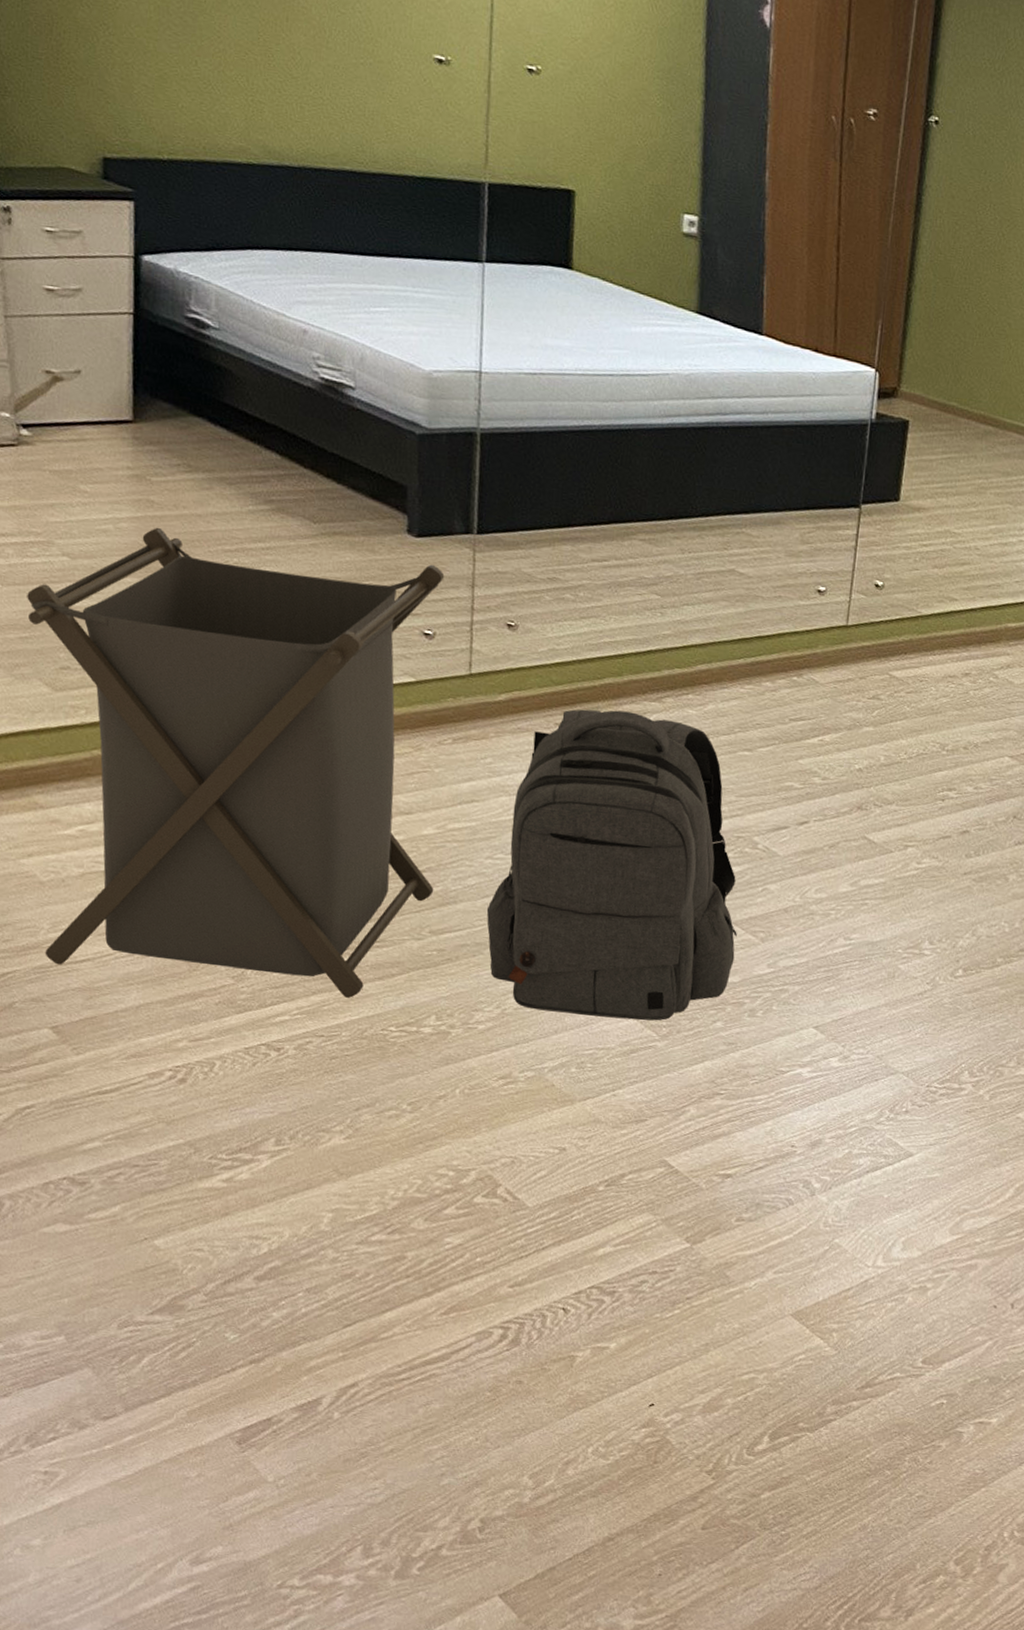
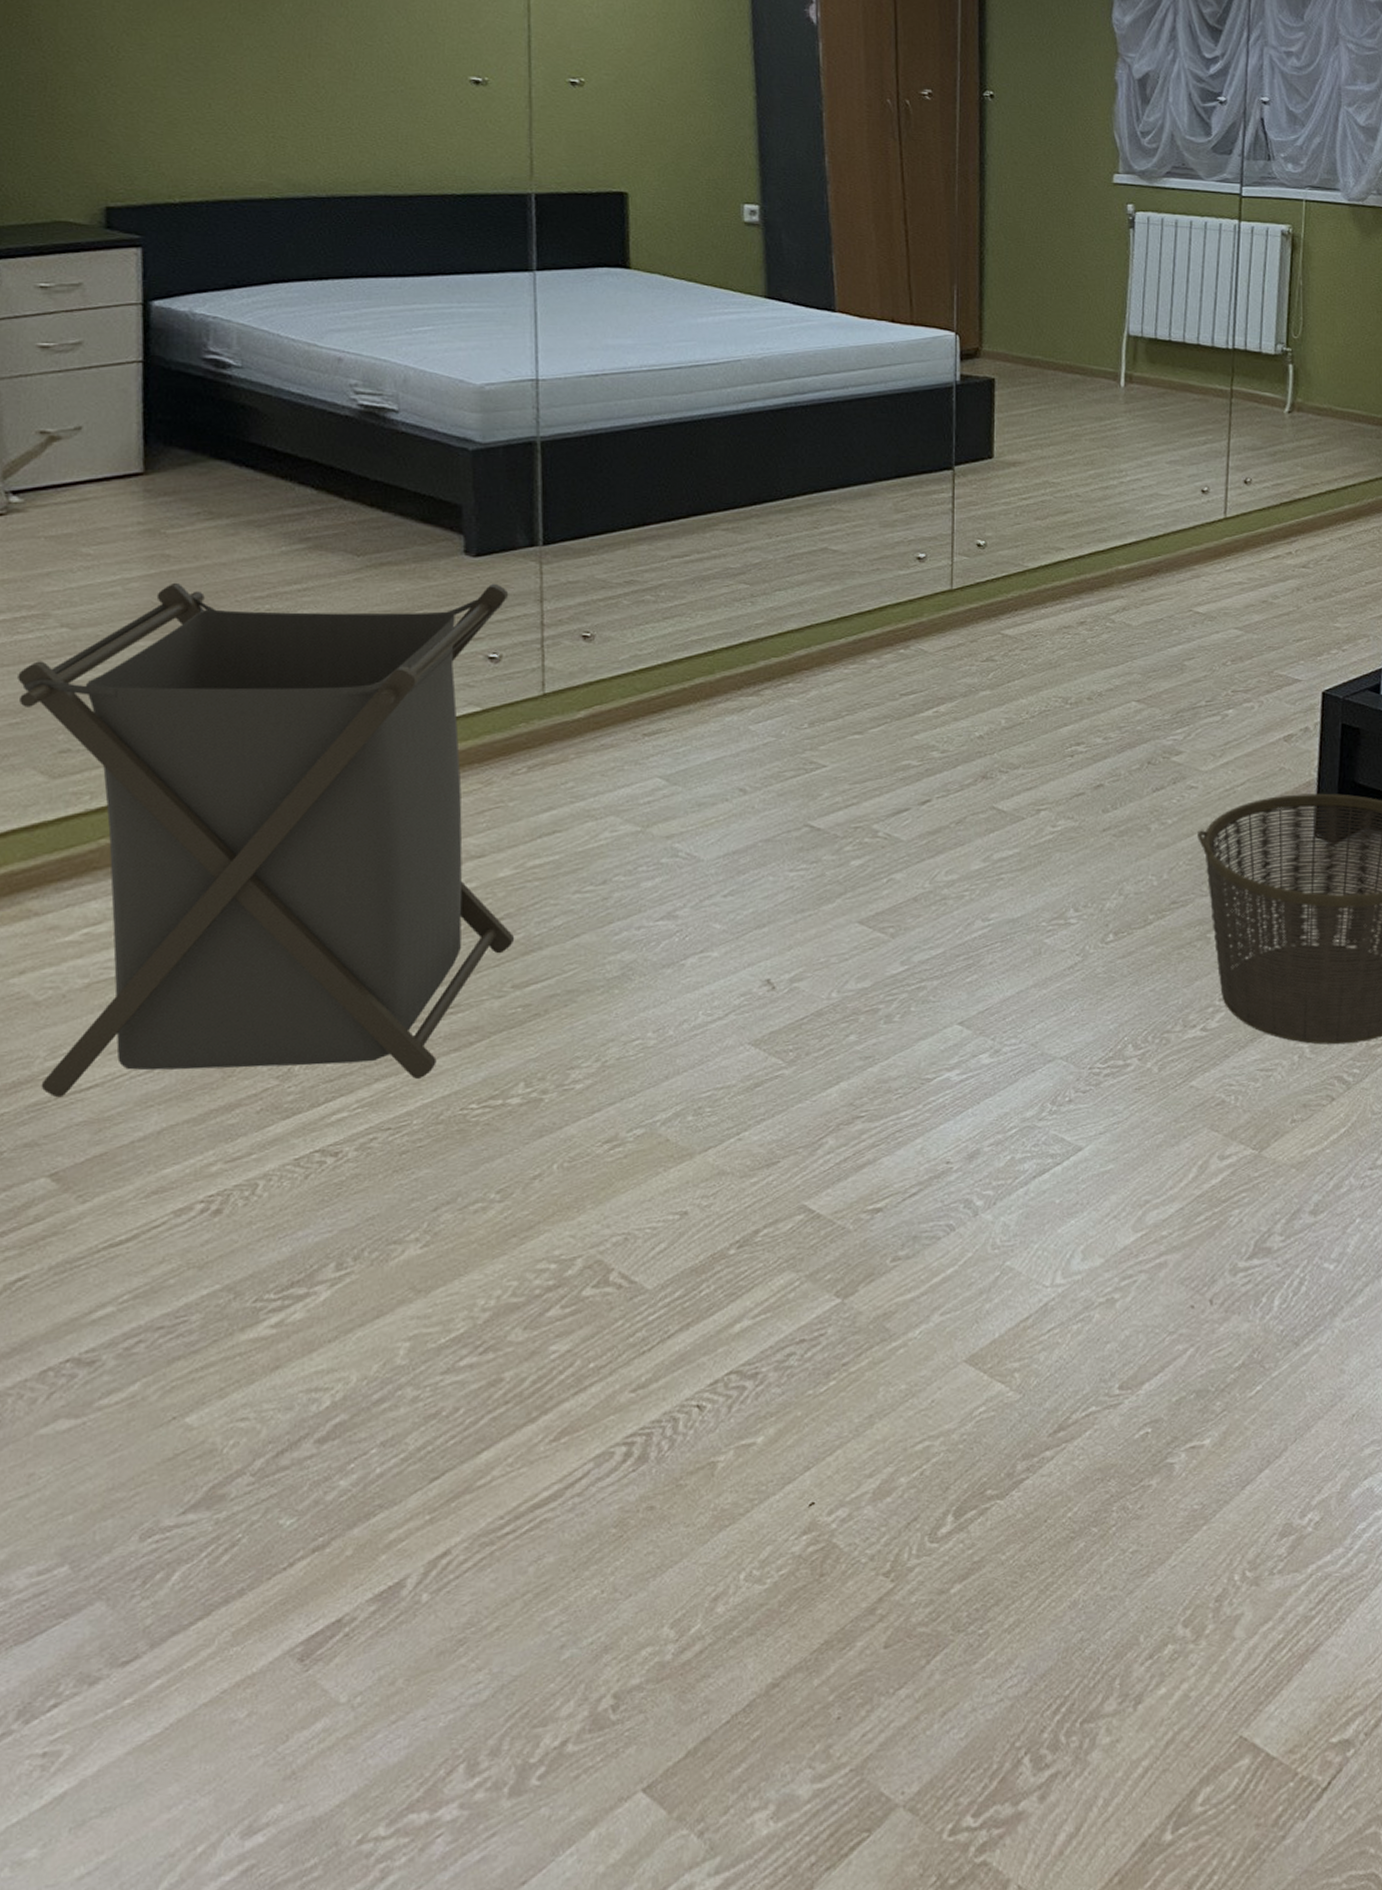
backpack: present [486,709,737,1021] -> none [577,710,864,1056]

